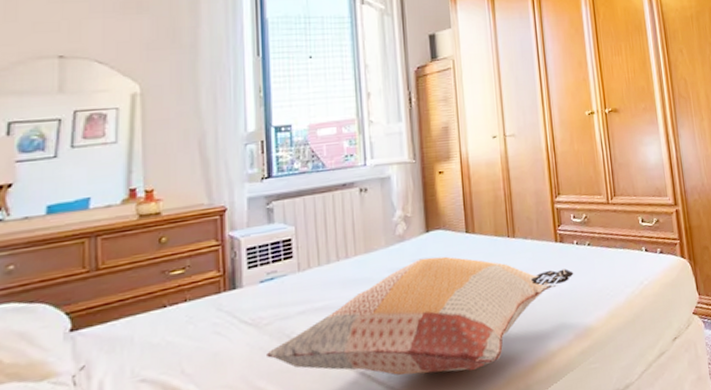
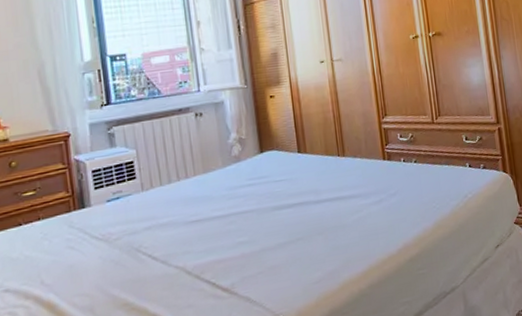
decorative pillow: present [267,256,574,376] -> none [118,175,402,283]

